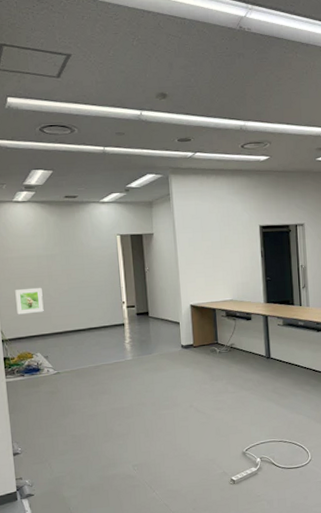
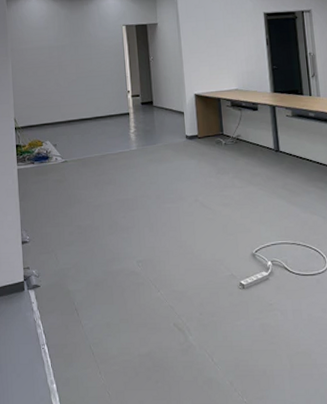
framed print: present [15,287,44,315] -> none [28,77,54,104]

